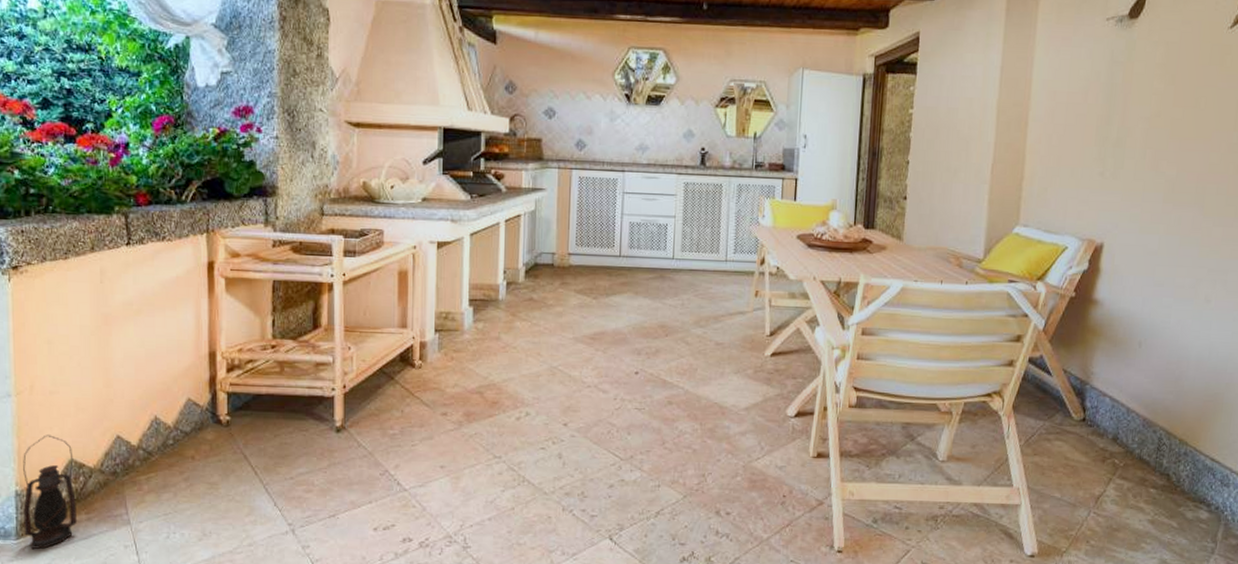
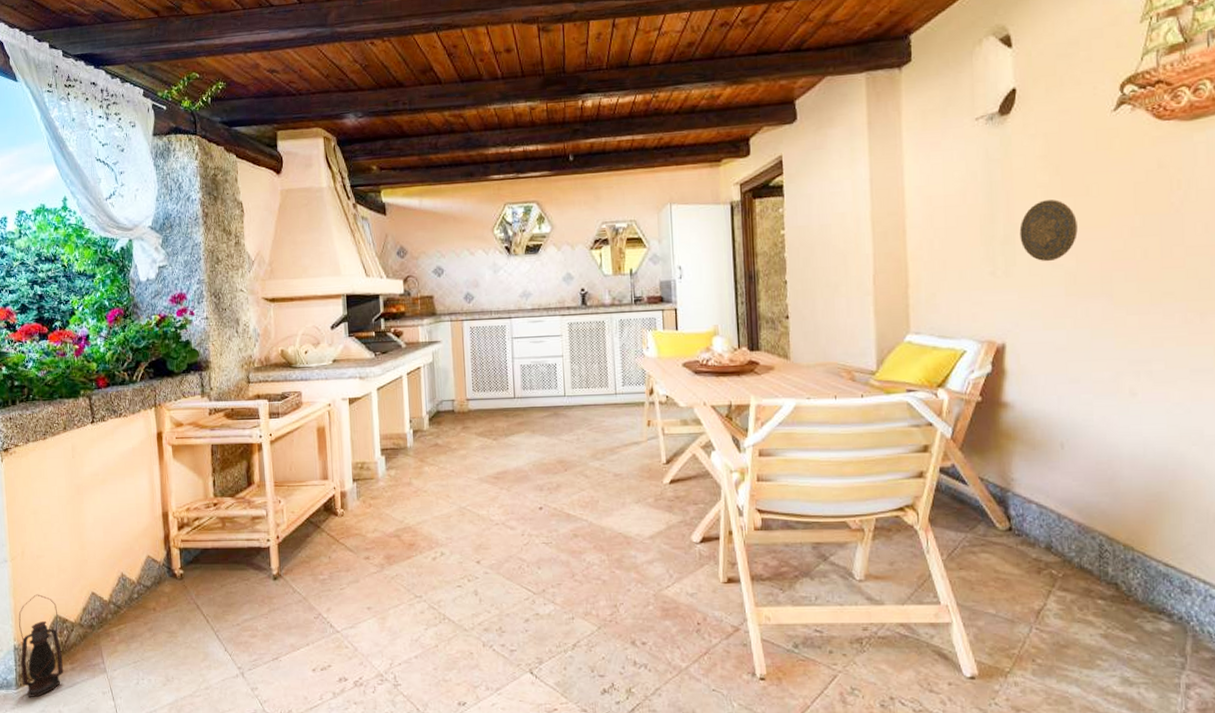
decorative plate: none [1130,108,1183,168] -> present [1019,200,1078,262]

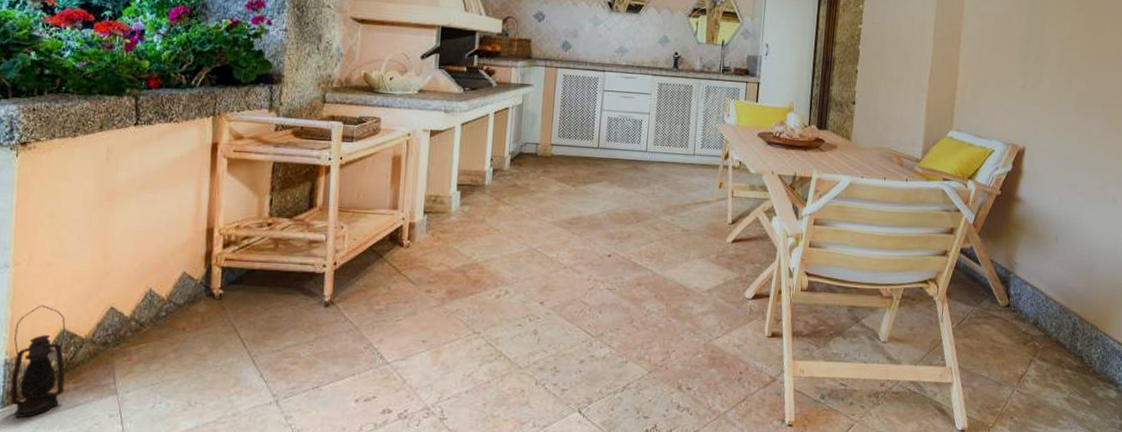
decorative plate: present [1019,200,1078,262] -> none [1048,31,1092,83]

